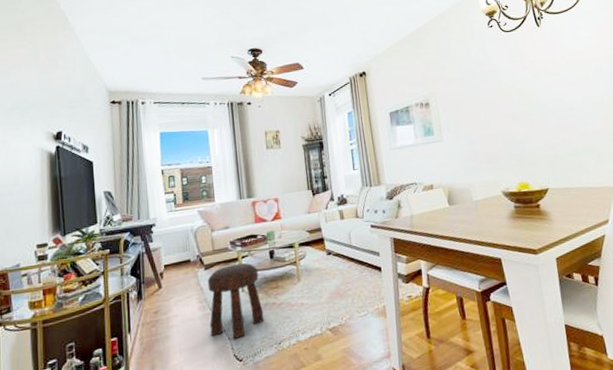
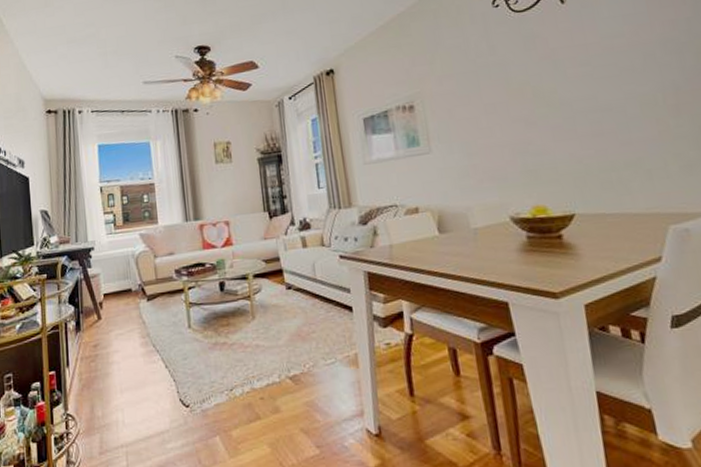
stool: present [207,263,264,339] -> none [150,295,214,381]

